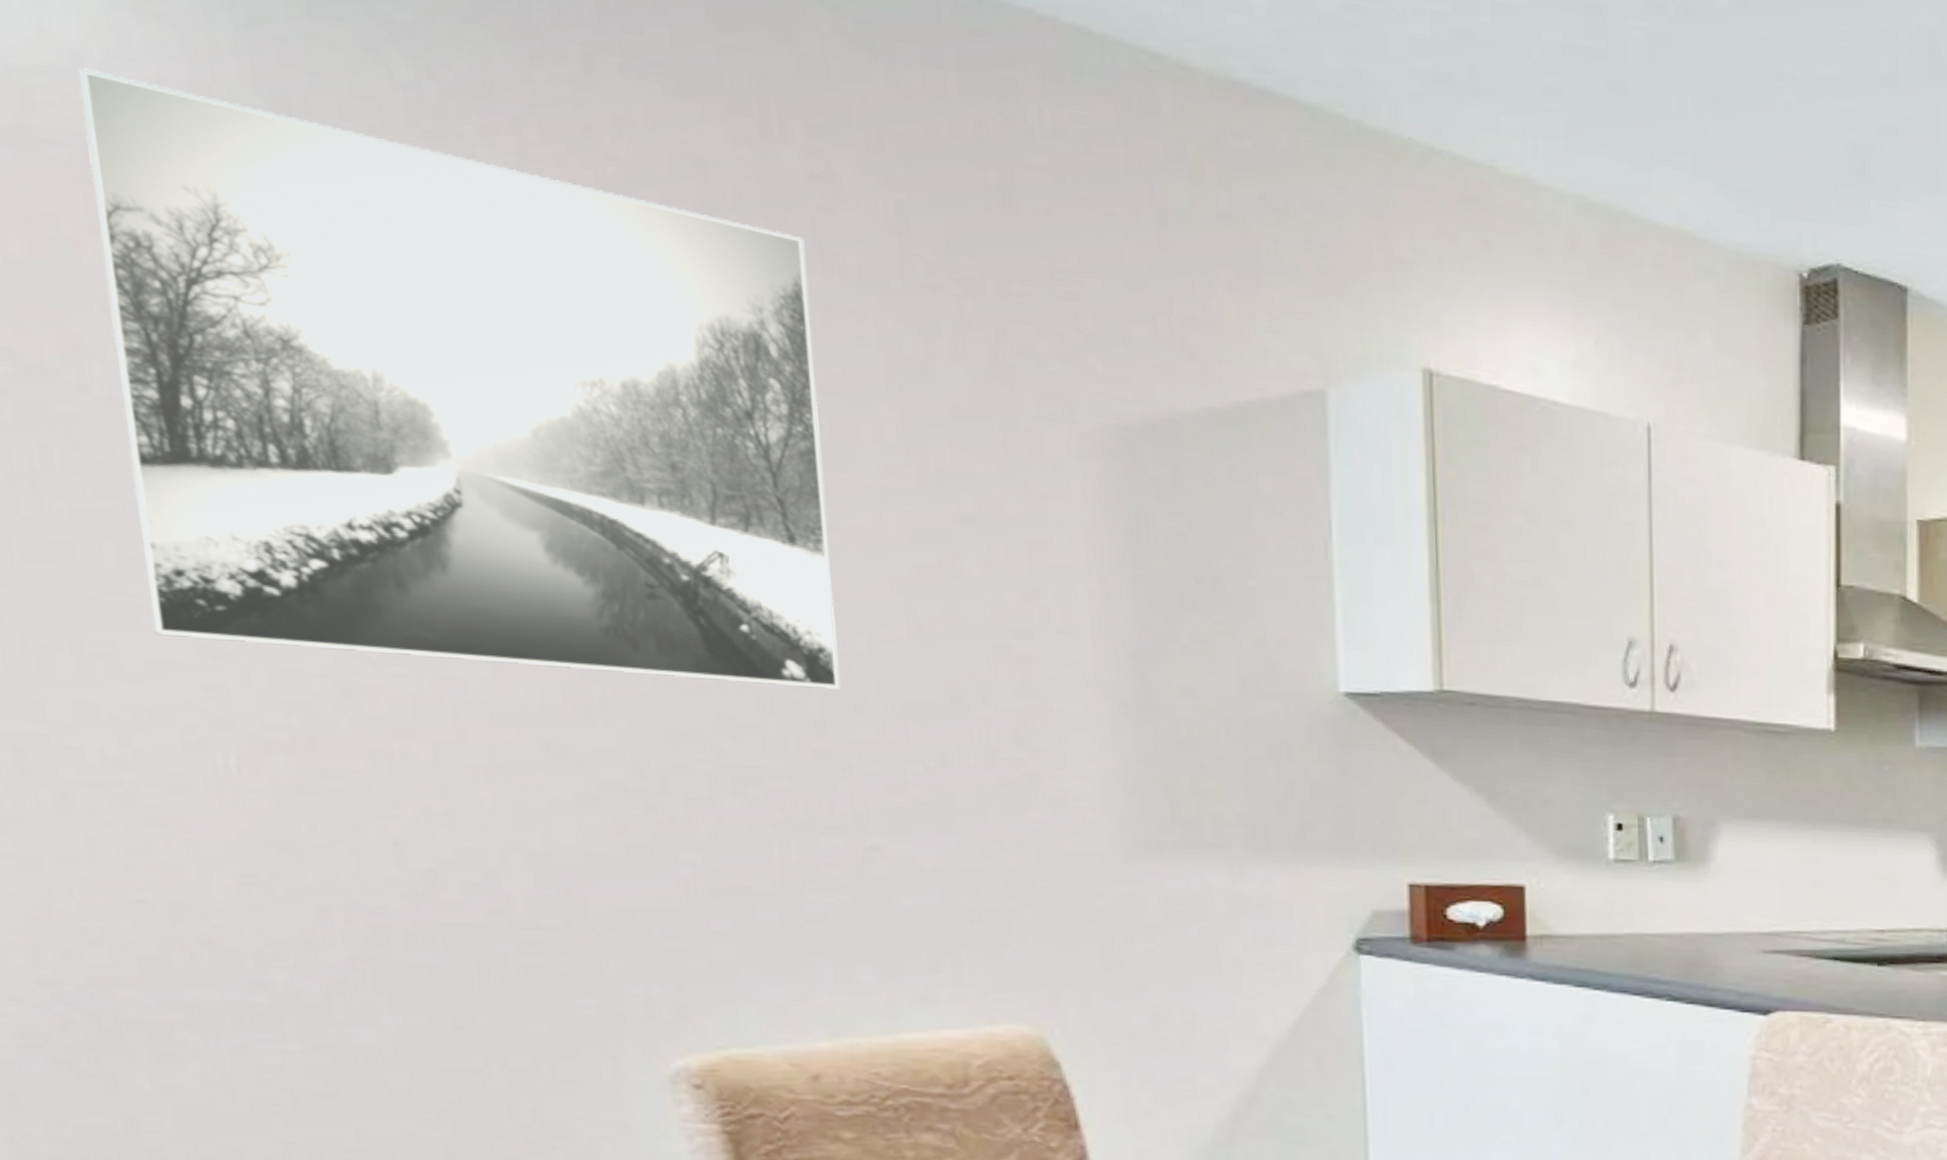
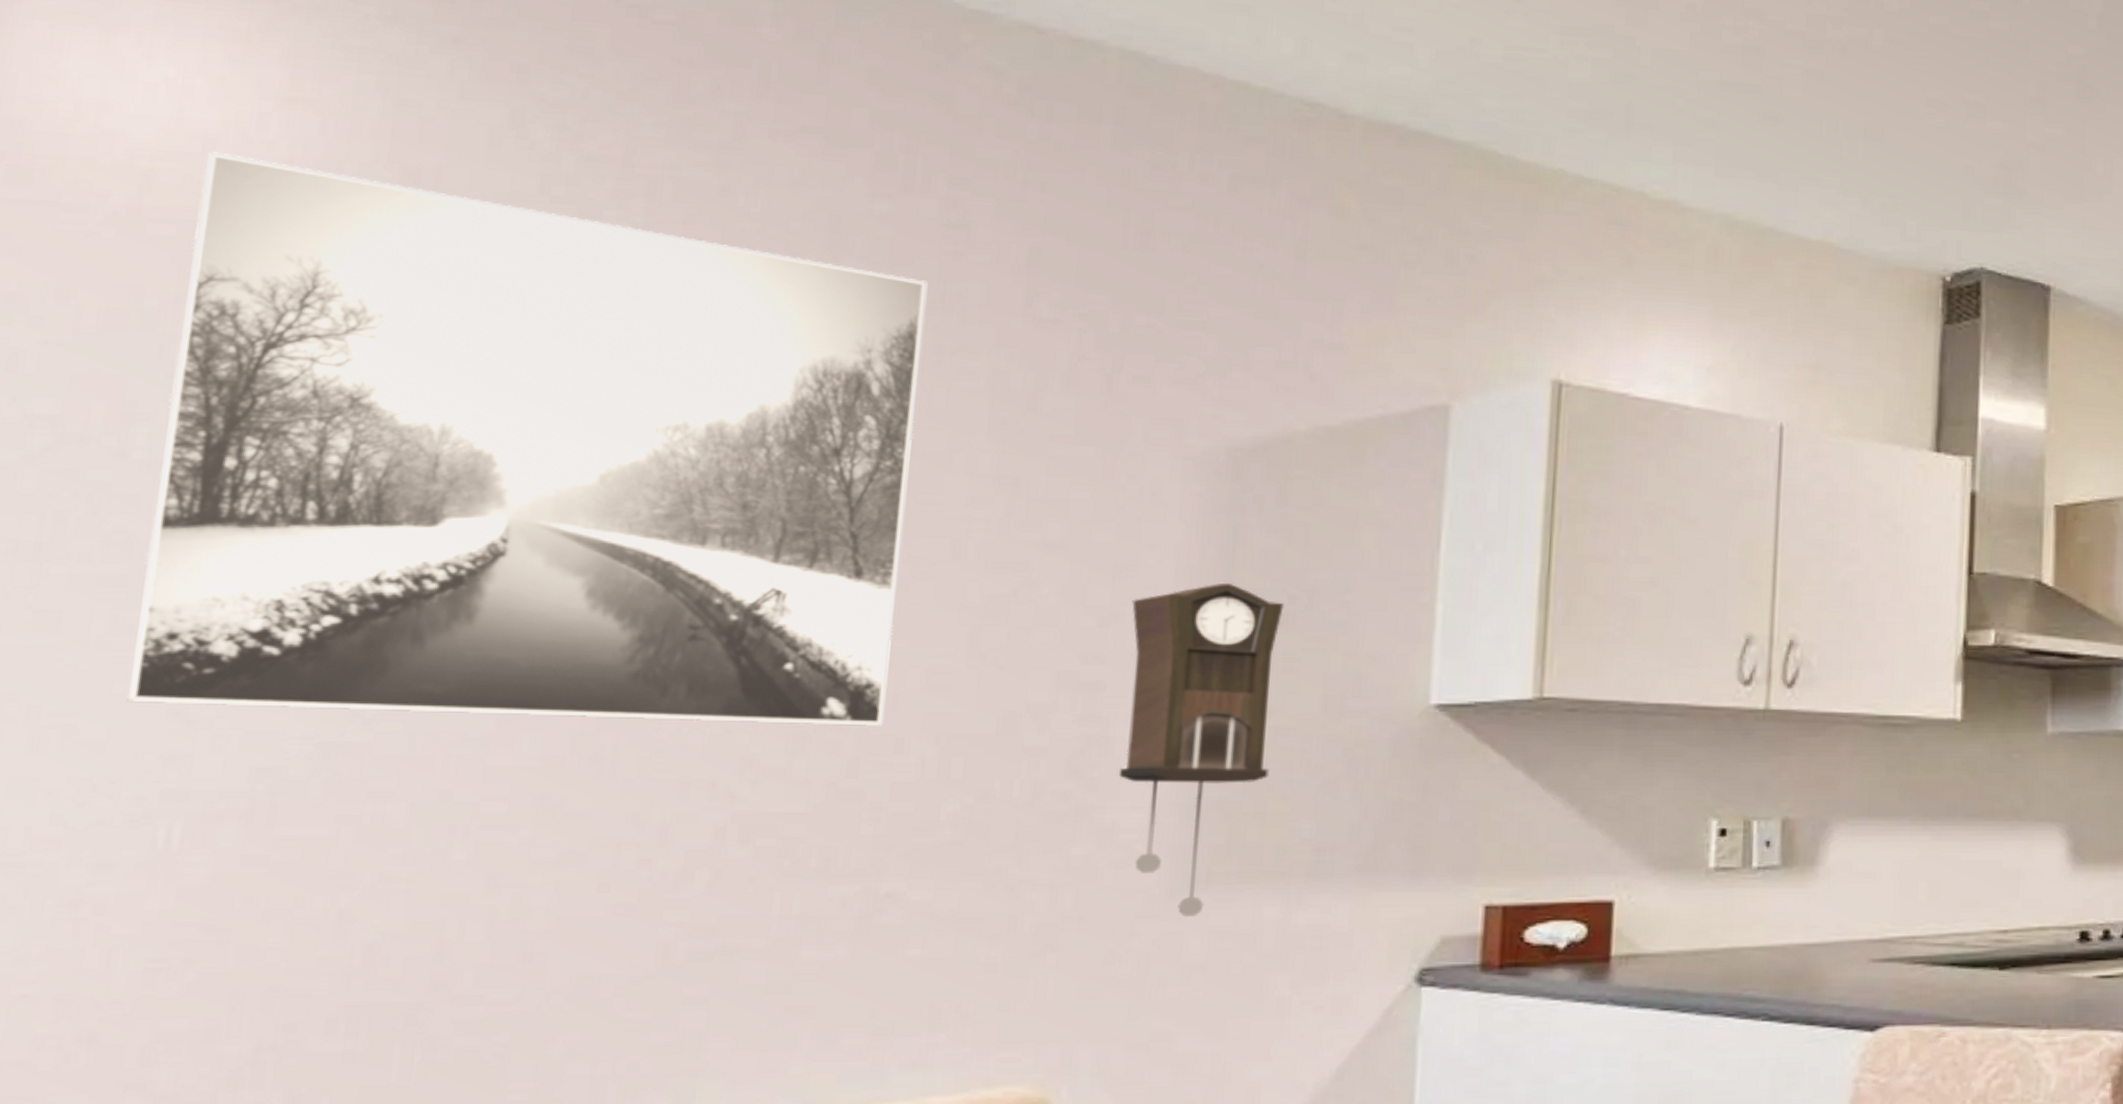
pendulum clock: none [1050,563,1199,881] -> present [1118,582,1284,916]

